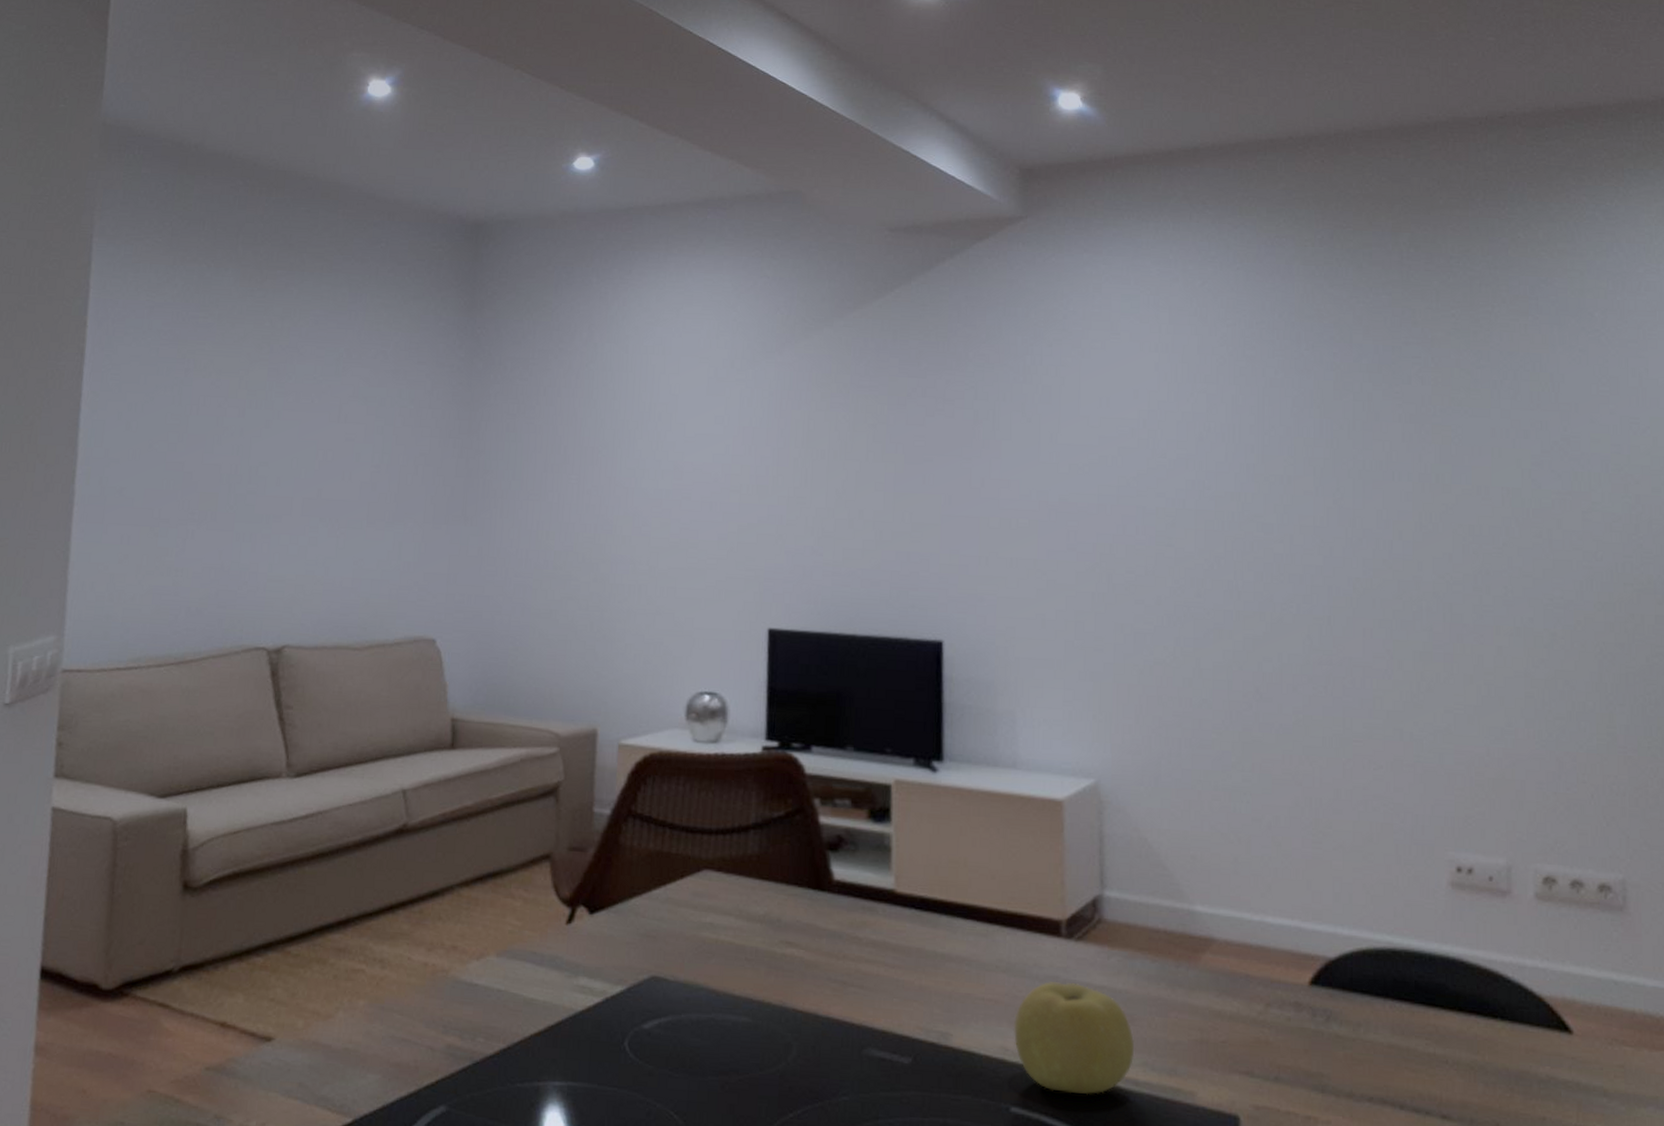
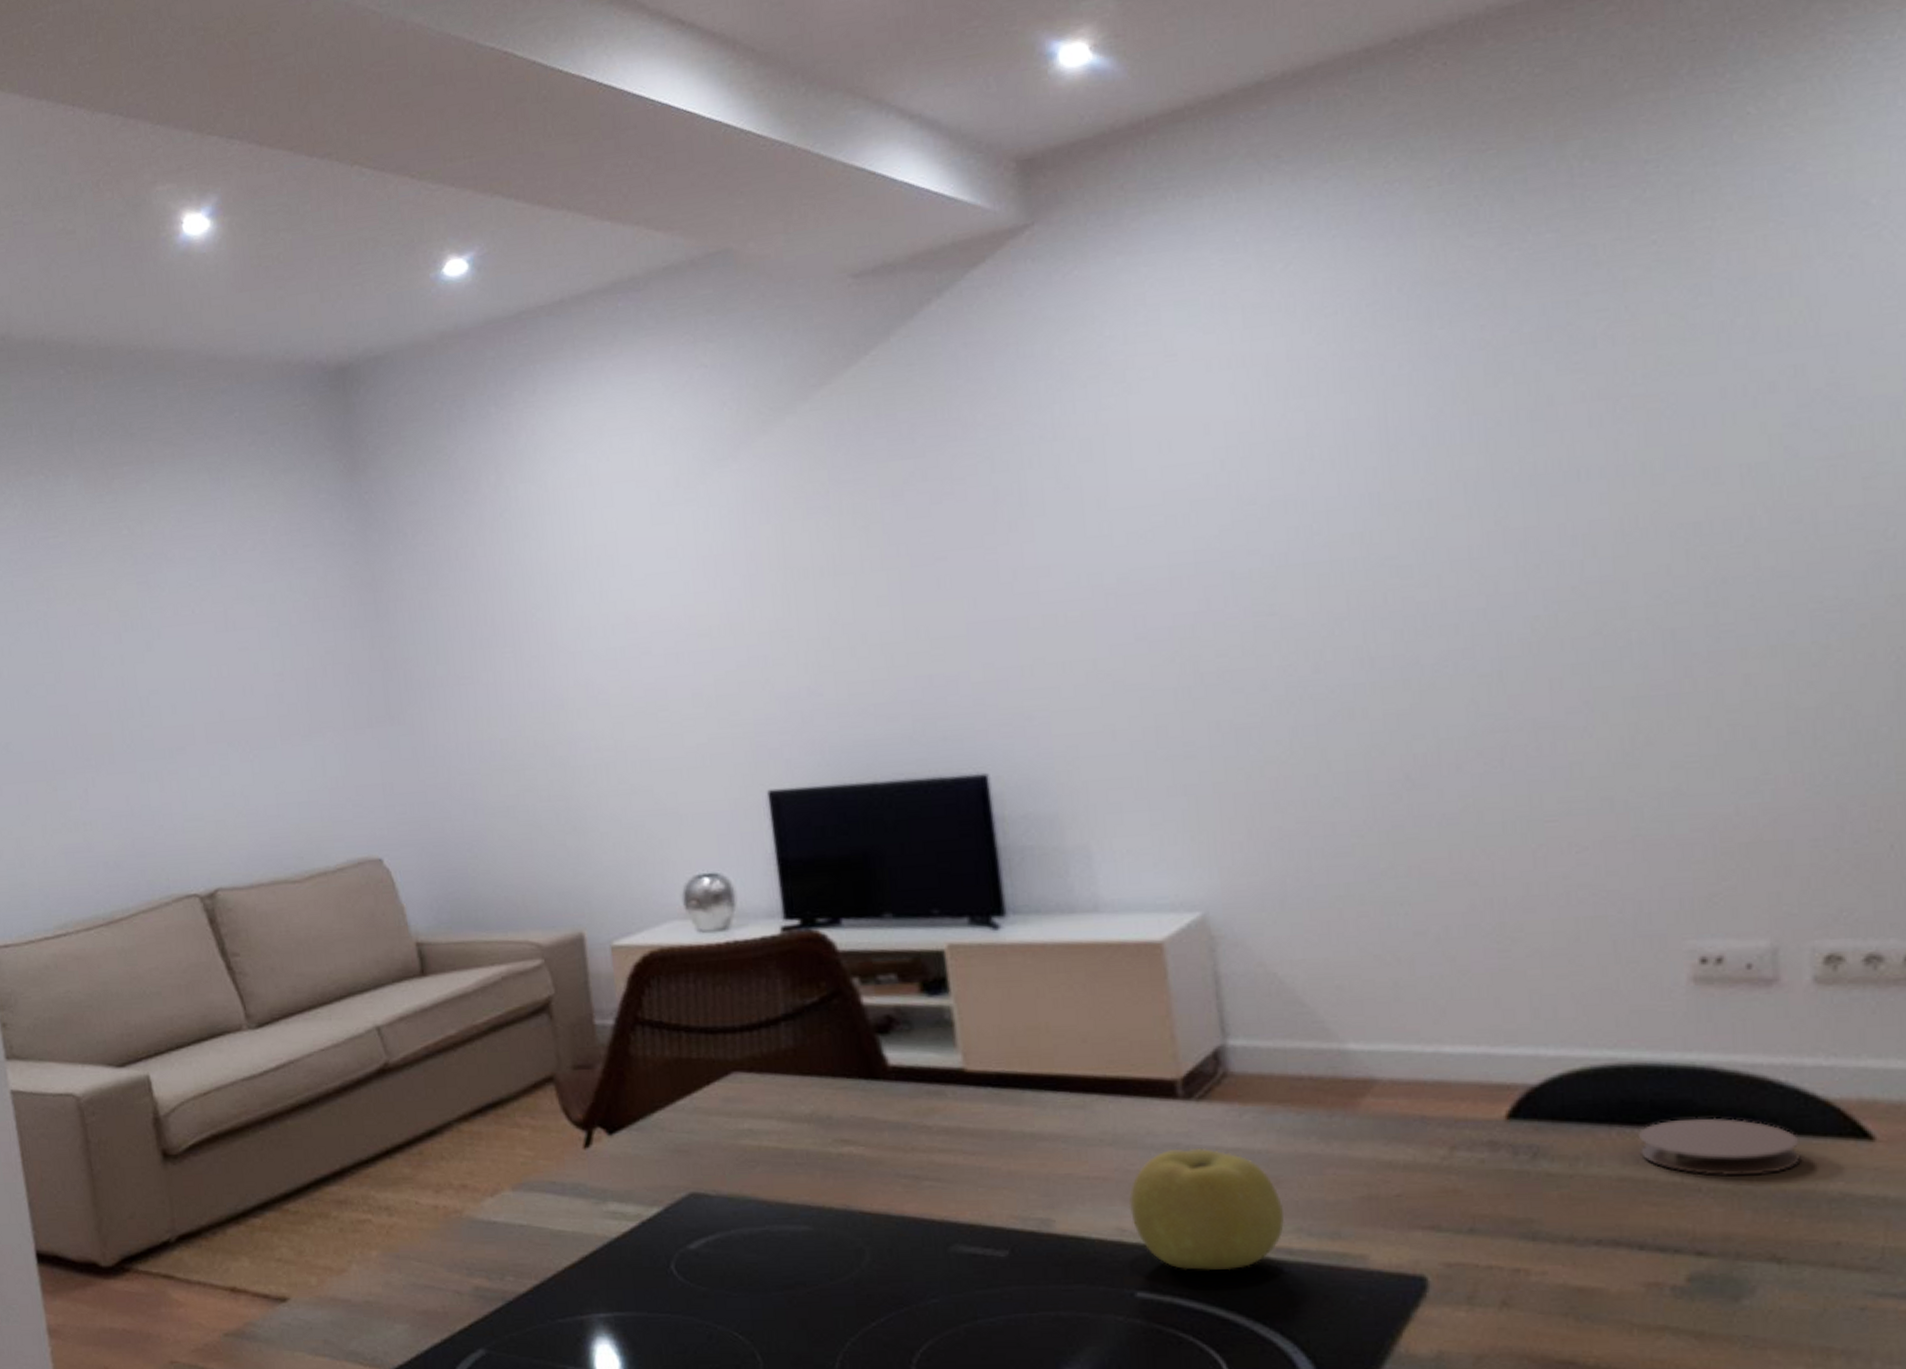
coaster: none [1404,1000,1520,1054] -> present [1637,1117,1801,1175]

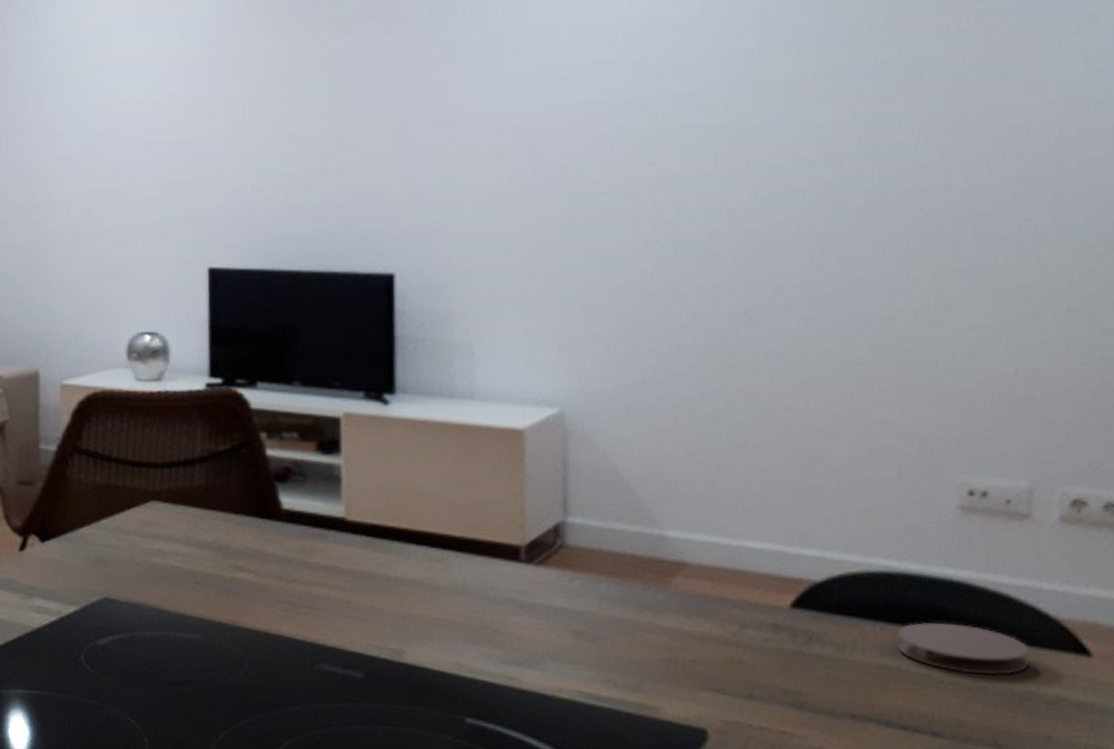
fruit: present [1128,1149,1285,1271] -> none [468,604,597,709]

